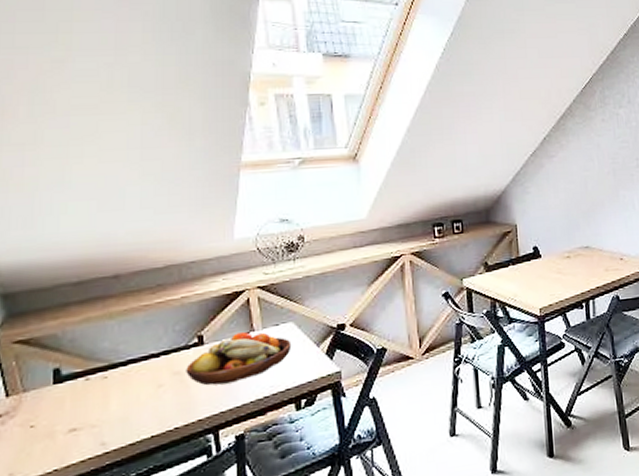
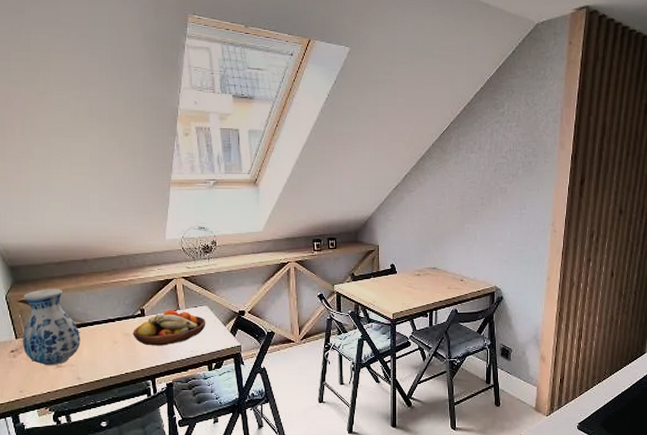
vase: none [16,319,108,432] -> present [22,289,81,366]

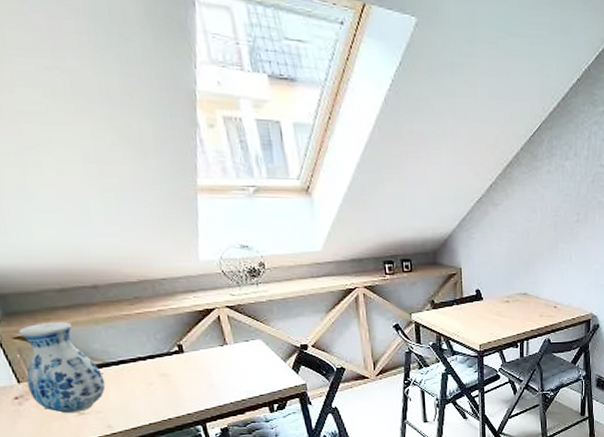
fruit bowl: present [133,310,206,346] -> none [171,345,262,387]

